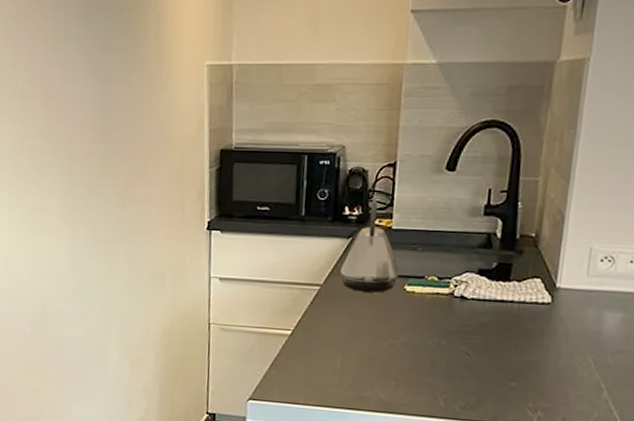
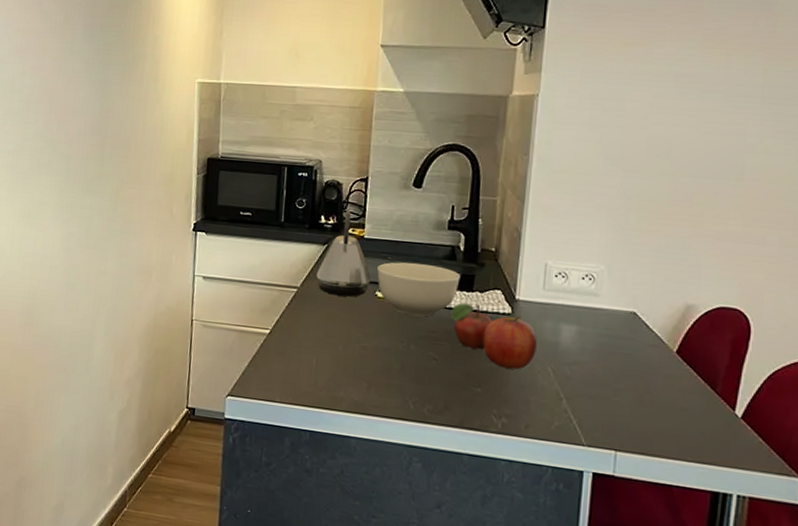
bowl: none [406,253,497,311] -> present [377,262,461,317]
fruit: none [486,293,531,343] -> present [452,302,493,350]
fruit: none [519,304,579,361] -> present [483,315,537,370]

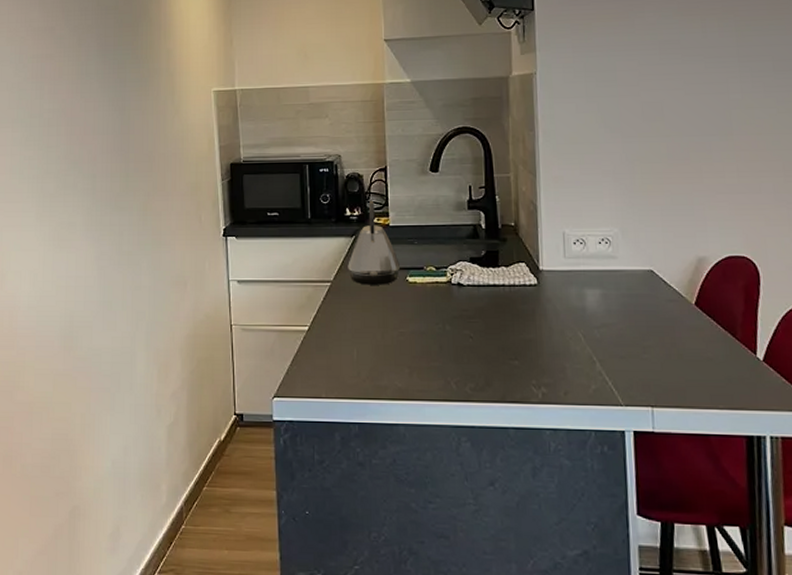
bowl: present [377,262,461,317] -> none [406,246,485,297]
fruit: present [452,302,493,350] -> none [481,279,521,323]
fruit: present [483,315,537,370] -> none [513,285,565,338]

